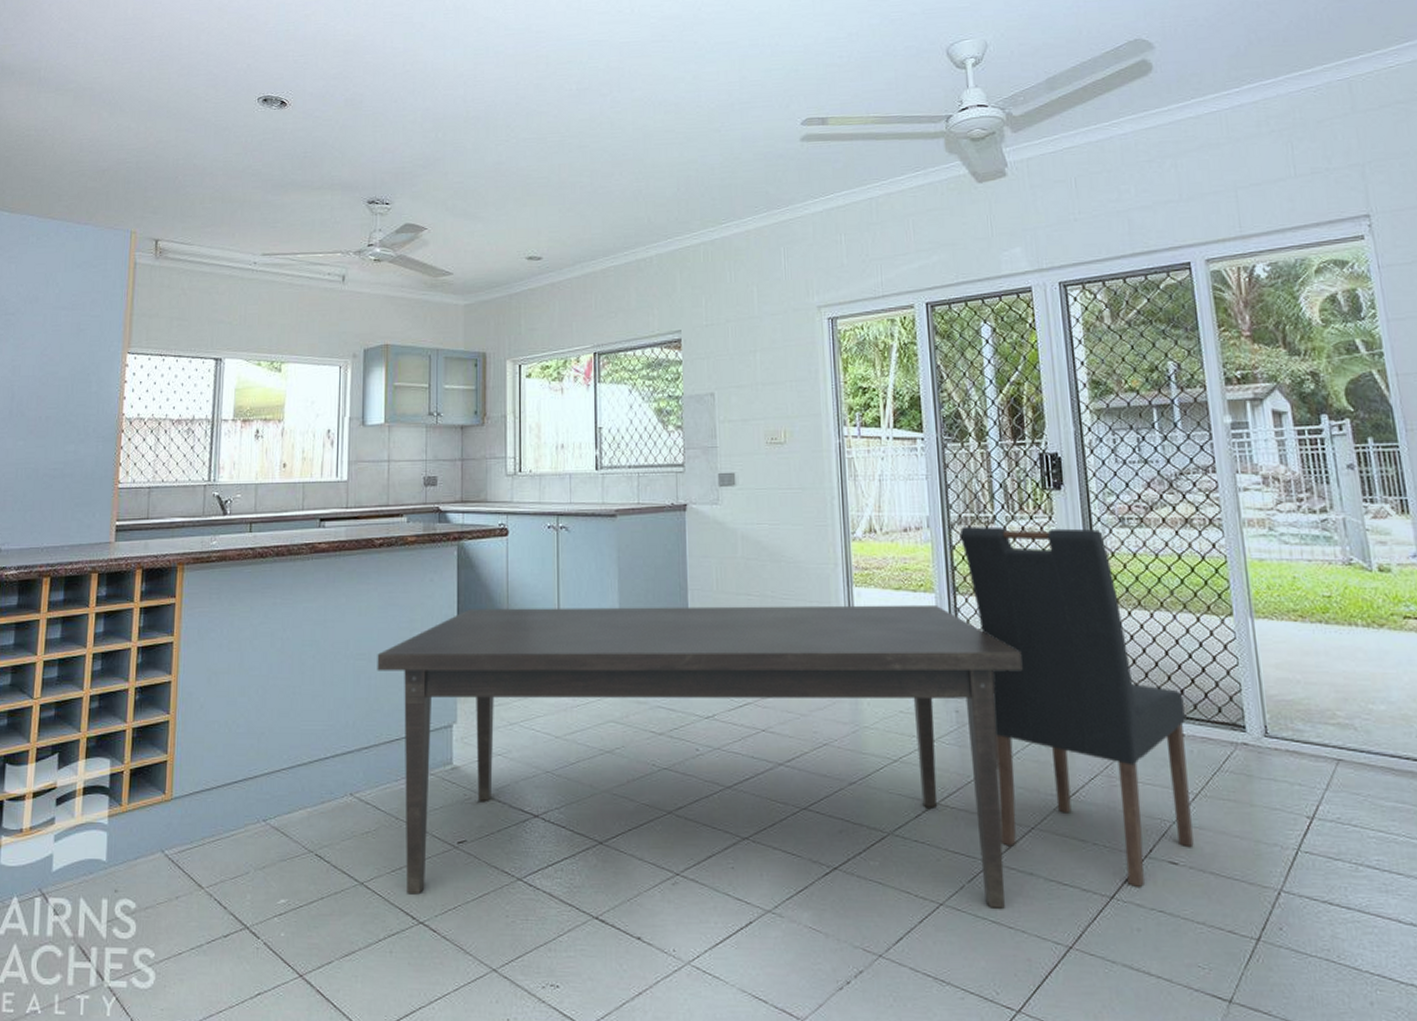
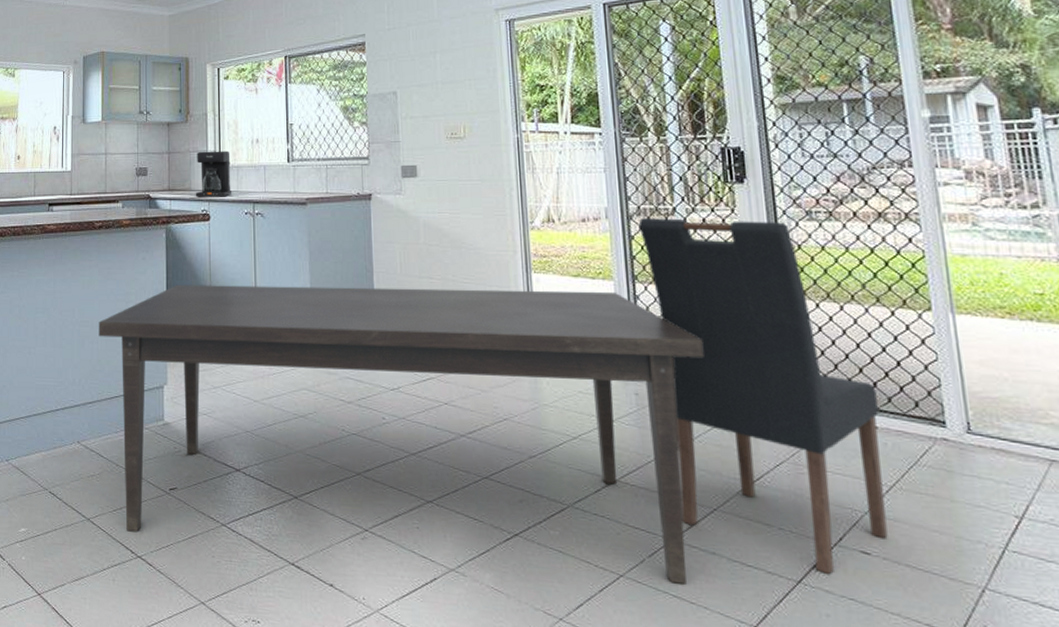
coffee maker: none [491,457,534,510] -> present [195,151,232,197]

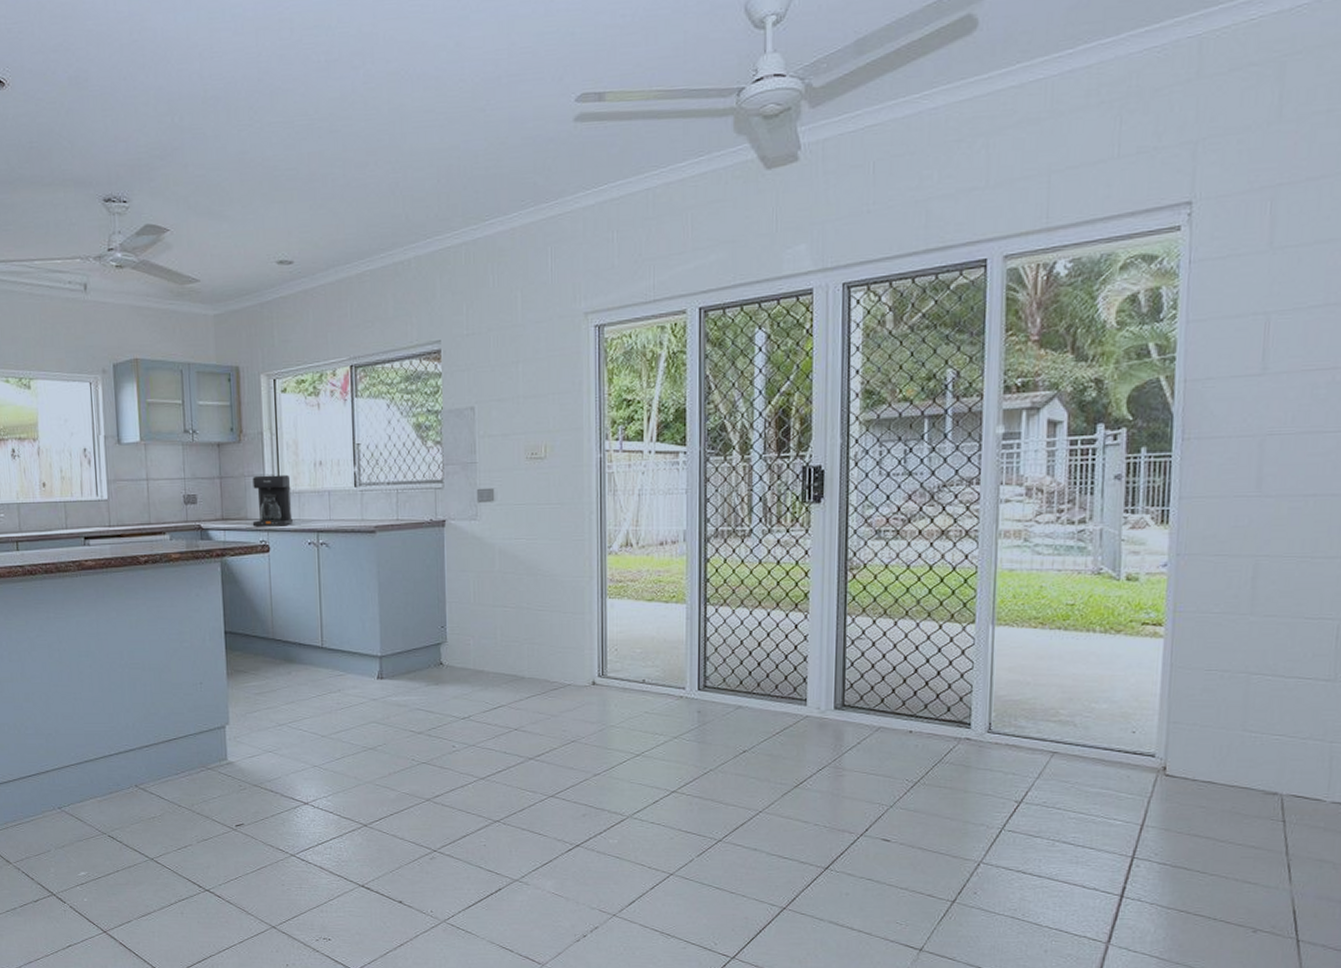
dining table: present [98,284,704,585] -> none [150,614,765,878]
dining chair: present [638,218,888,575] -> none [715,540,916,861]

